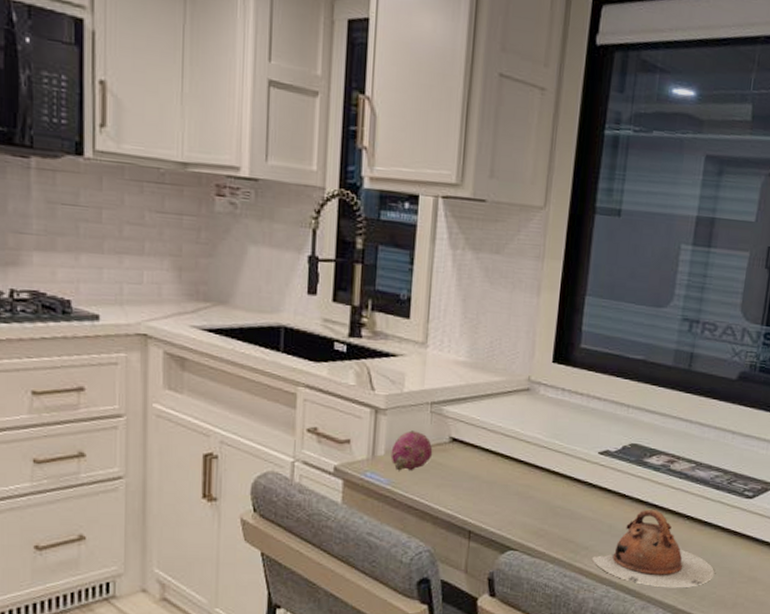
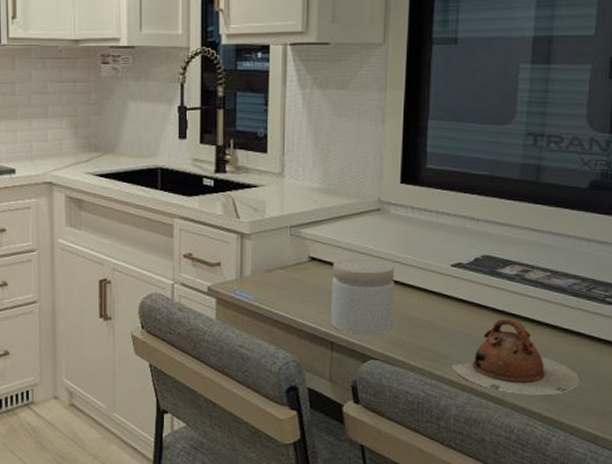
fruit: present [390,430,433,471] -> none [256,252,294,289]
jar: none [470,441,541,524] -> present [331,258,395,335]

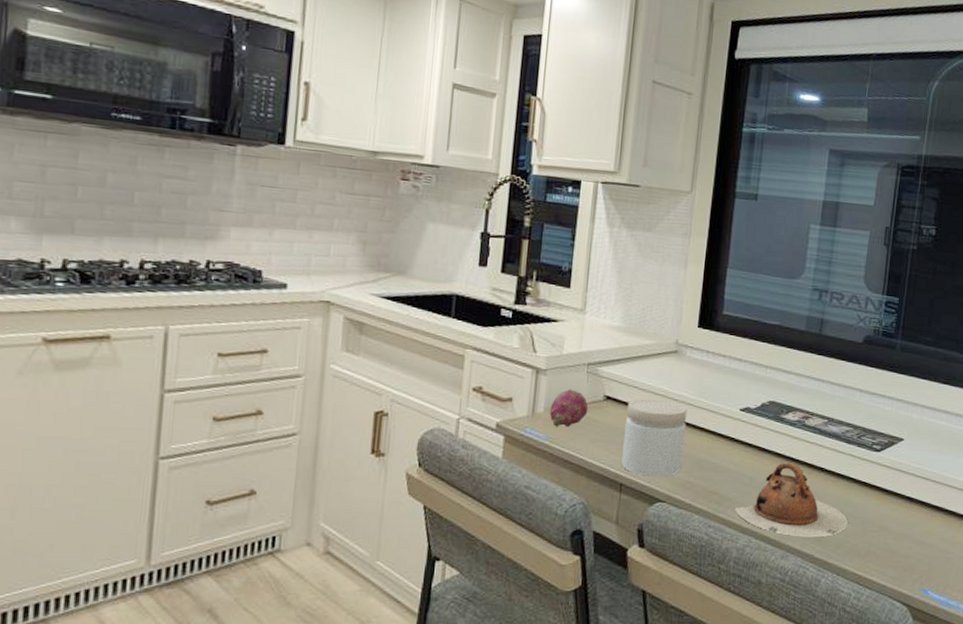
fruit: none [256,252,294,289] -> present [549,389,589,427]

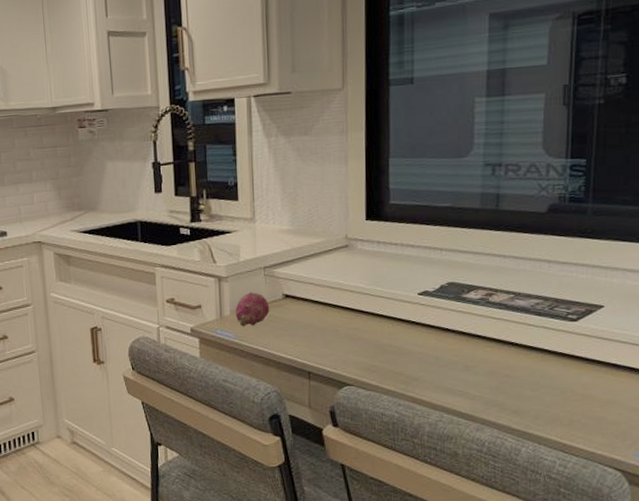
jar: present [621,399,688,477] -> none [306,292,366,364]
teapot: present [734,461,849,538] -> none [422,339,547,410]

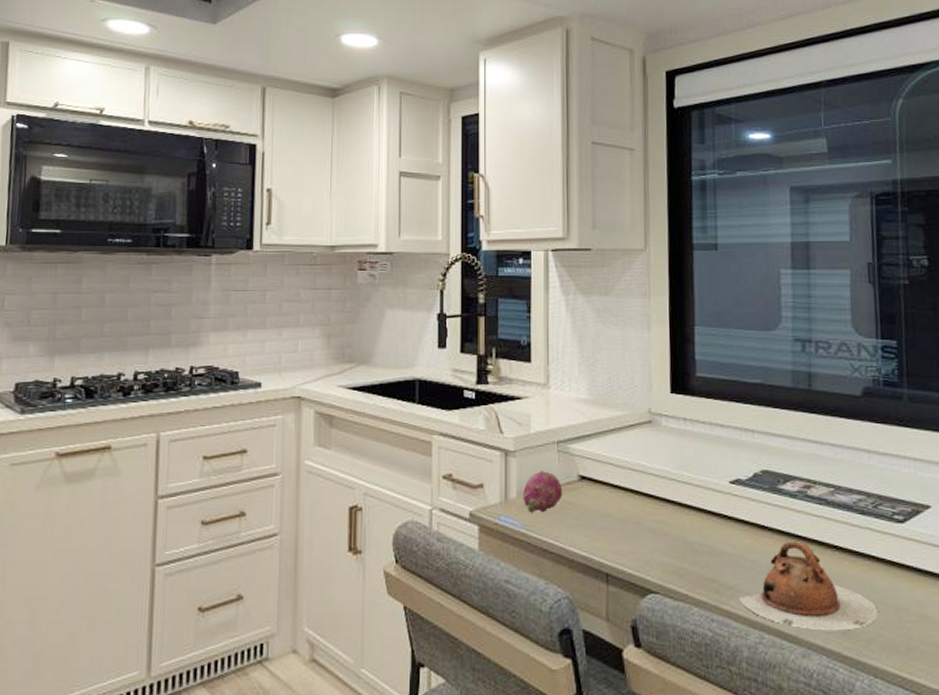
teapot: none [422,339,547,410] -> present [738,540,879,631]

